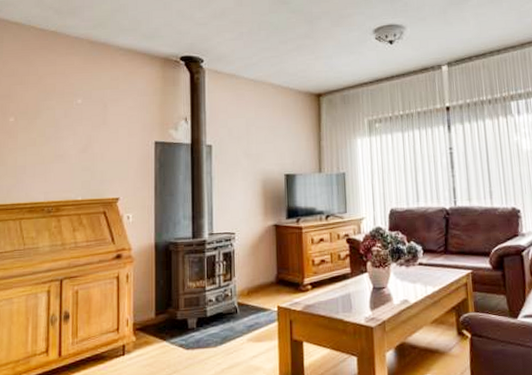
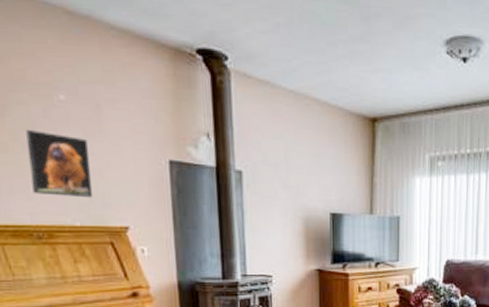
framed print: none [49,127,95,177] -> present [26,130,92,198]

